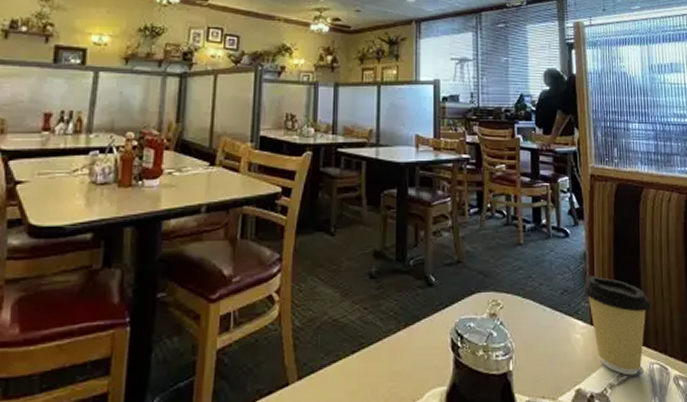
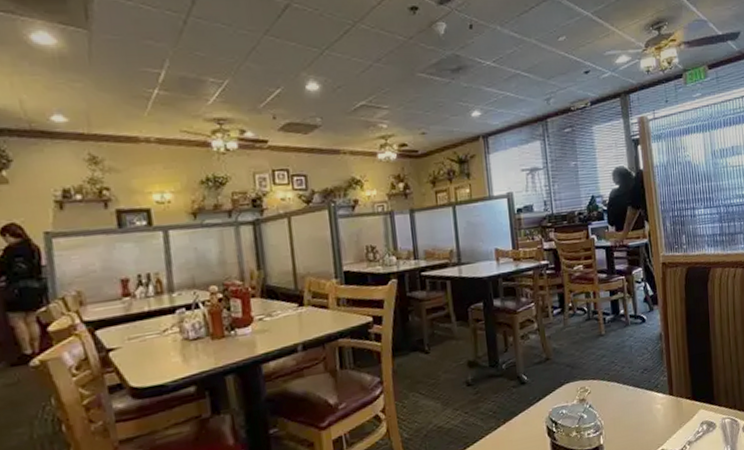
coffee cup: present [583,276,651,376] -> none [661,353,721,432]

